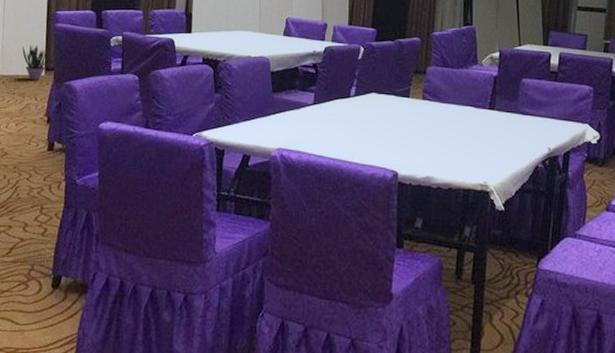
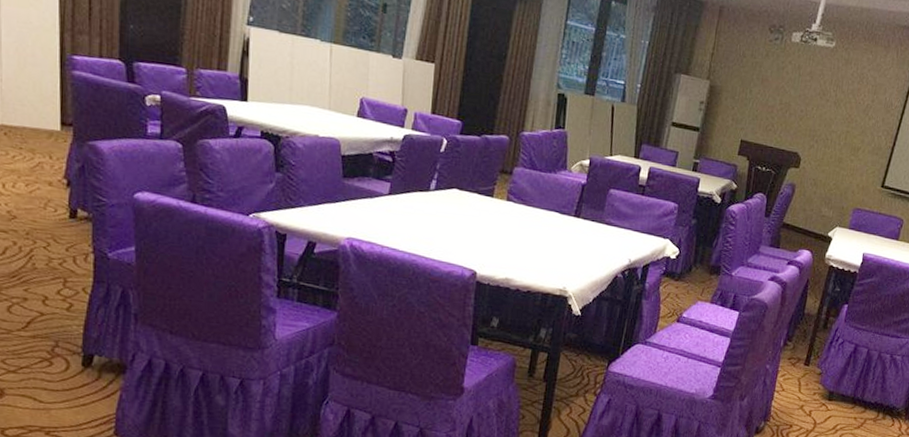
potted plant: present [22,44,50,81] -> none [29,92,67,136]

